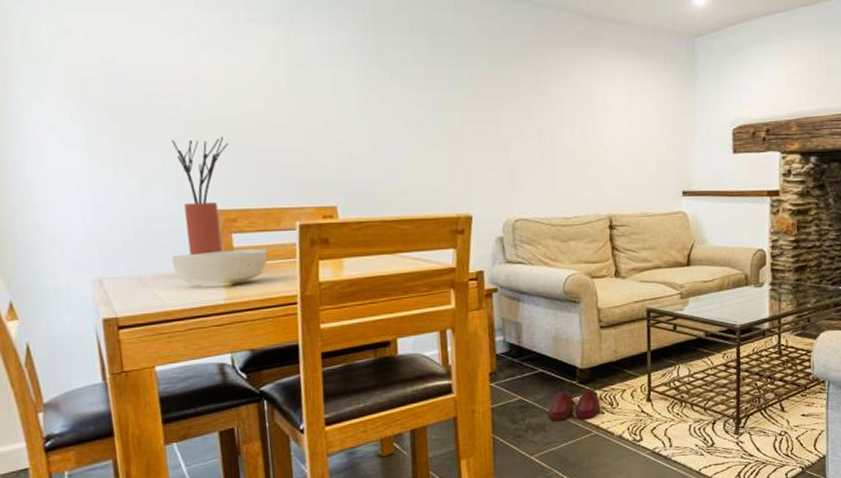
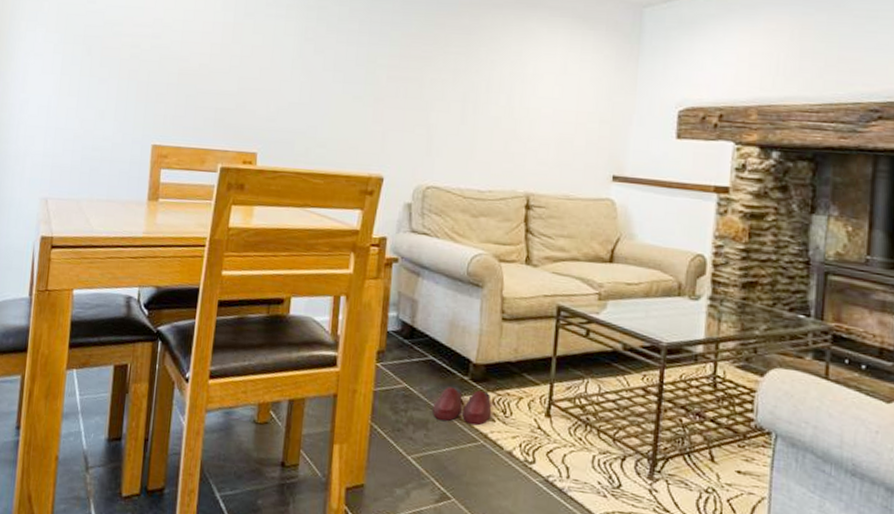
bowl: present [170,249,268,287] -> none [106,183,189,220]
vase: present [172,137,228,256] -> none [122,76,173,186]

